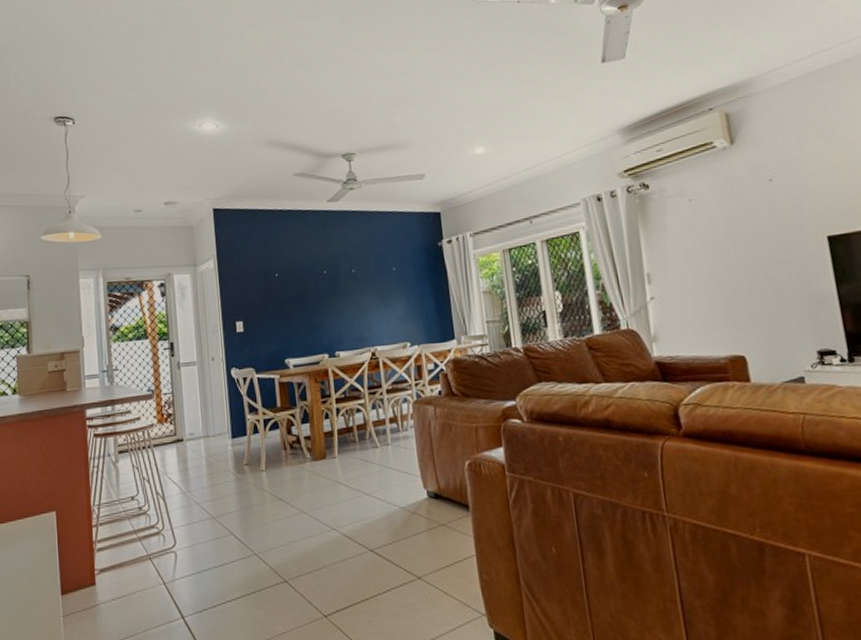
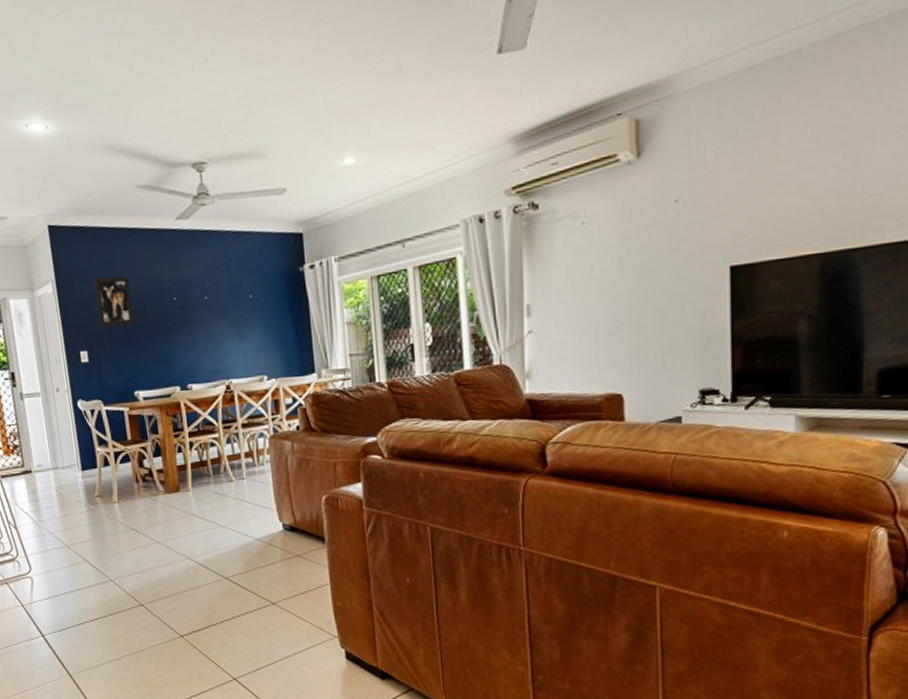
wall art: none [252,252,287,299] -> present [94,276,134,328]

